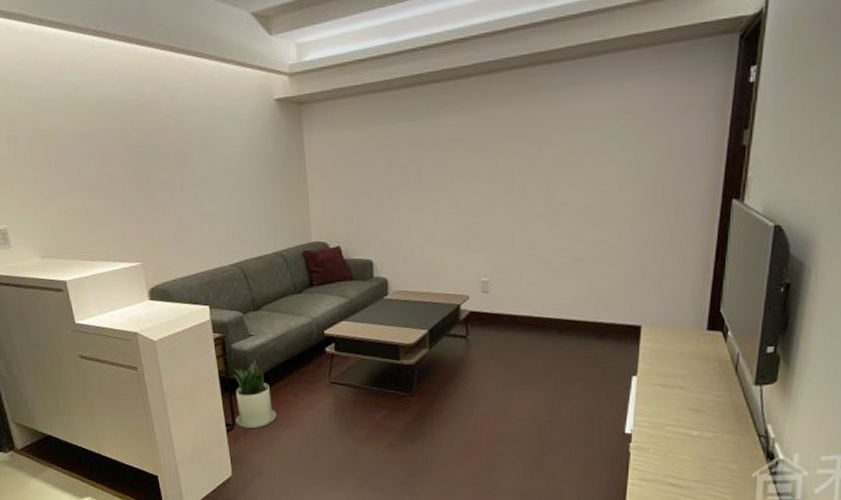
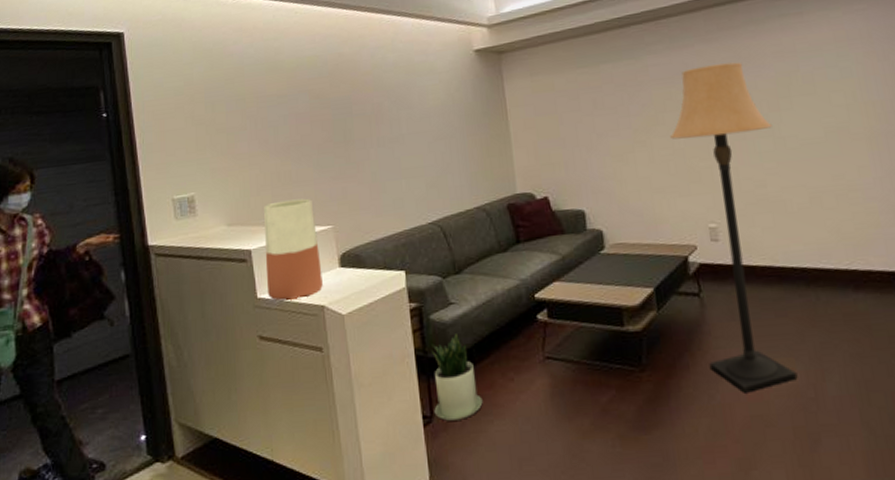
vase: none [75,236,135,327] -> present [264,198,323,302]
lamp: none [456,127,550,416] -> present [670,62,798,393]

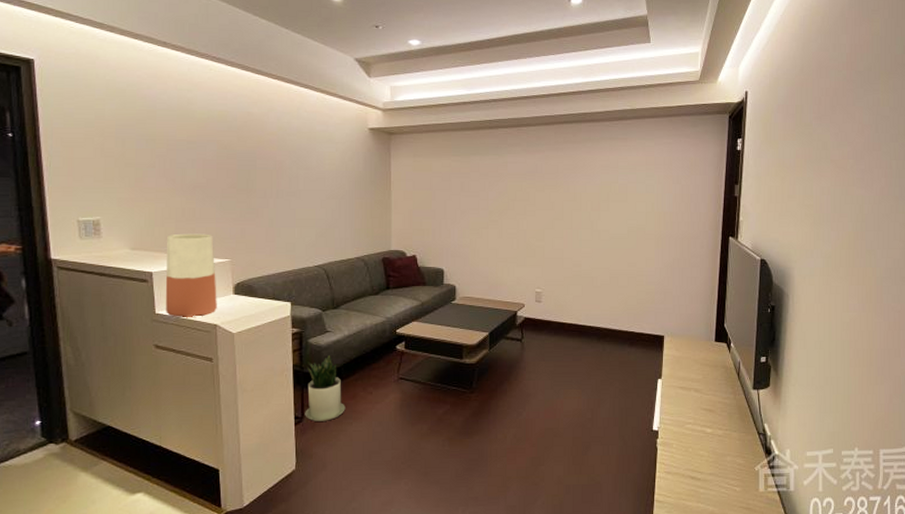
lamp: present [670,62,798,393] -> none [517,169,592,413]

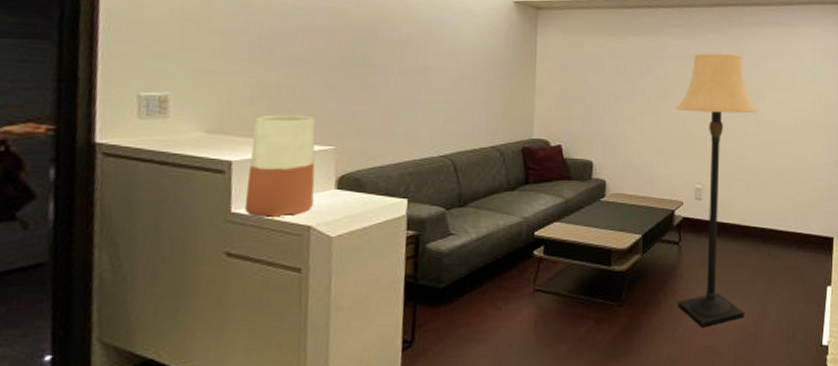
planter: present [305,355,345,421] -> none [415,263,468,346]
lamp: none [517,169,592,413] -> present [676,53,757,328]

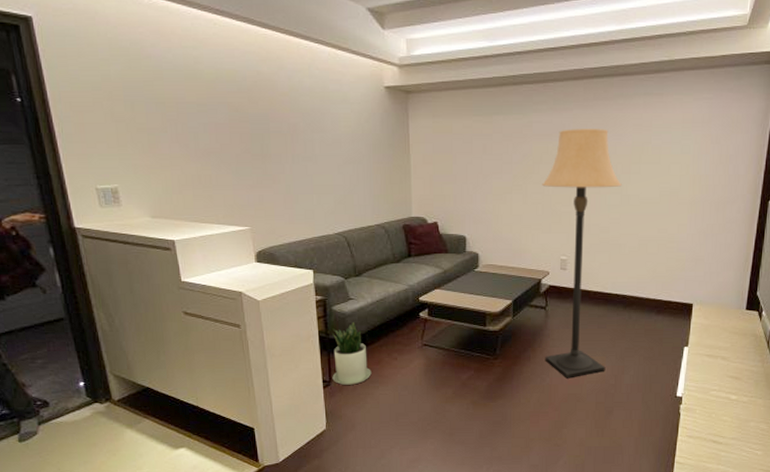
vase: present [245,114,316,219] -> none [186,201,241,286]
planter: none [415,263,468,346] -> present [332,322,372,385]

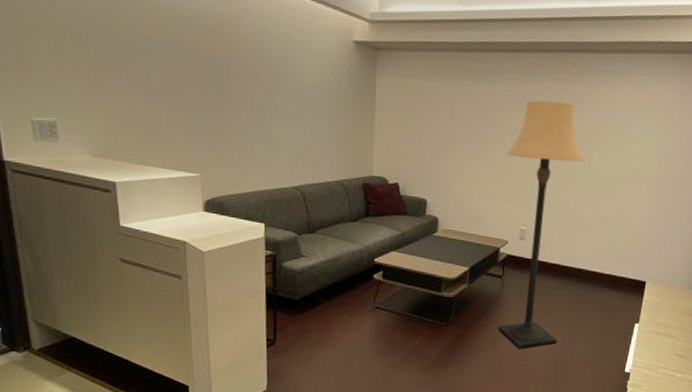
planter: present [332,322,372,385] -> none [277,280,319,345]

